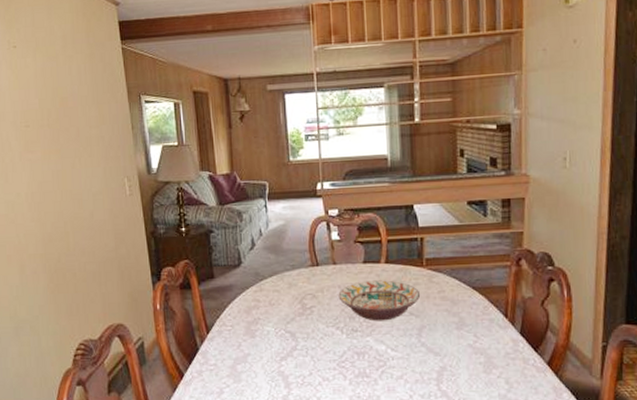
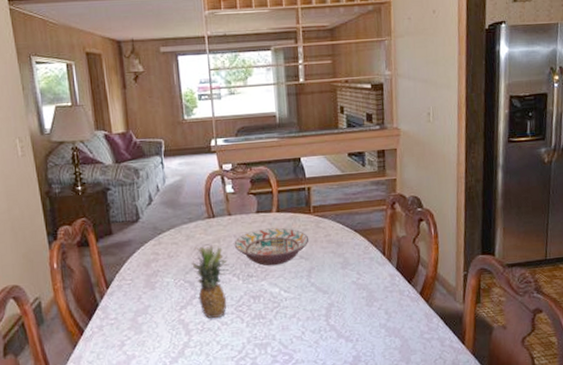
fruit: none [293,295,333,373] -> present [192,245,229,319]

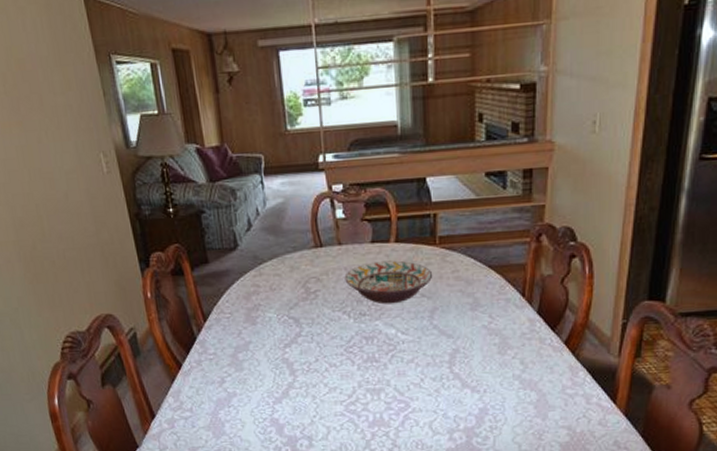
fruit: present [192,245,229,319] -> none [296,278,339,360]

